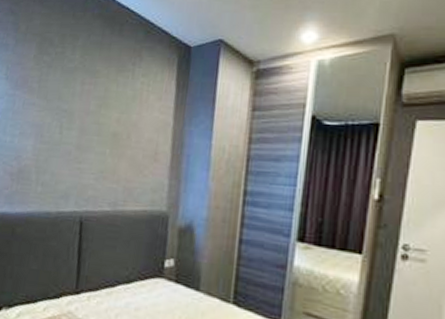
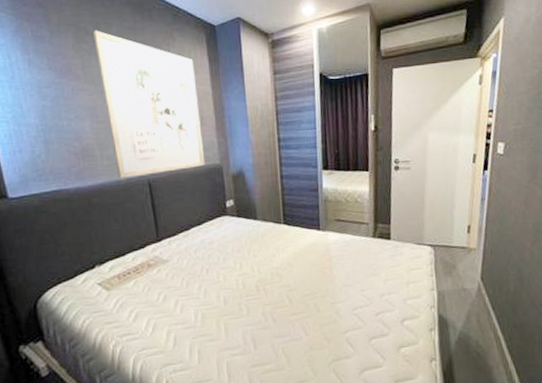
wall art: none [49,42,158,211] -> present [93,30,205,178]

